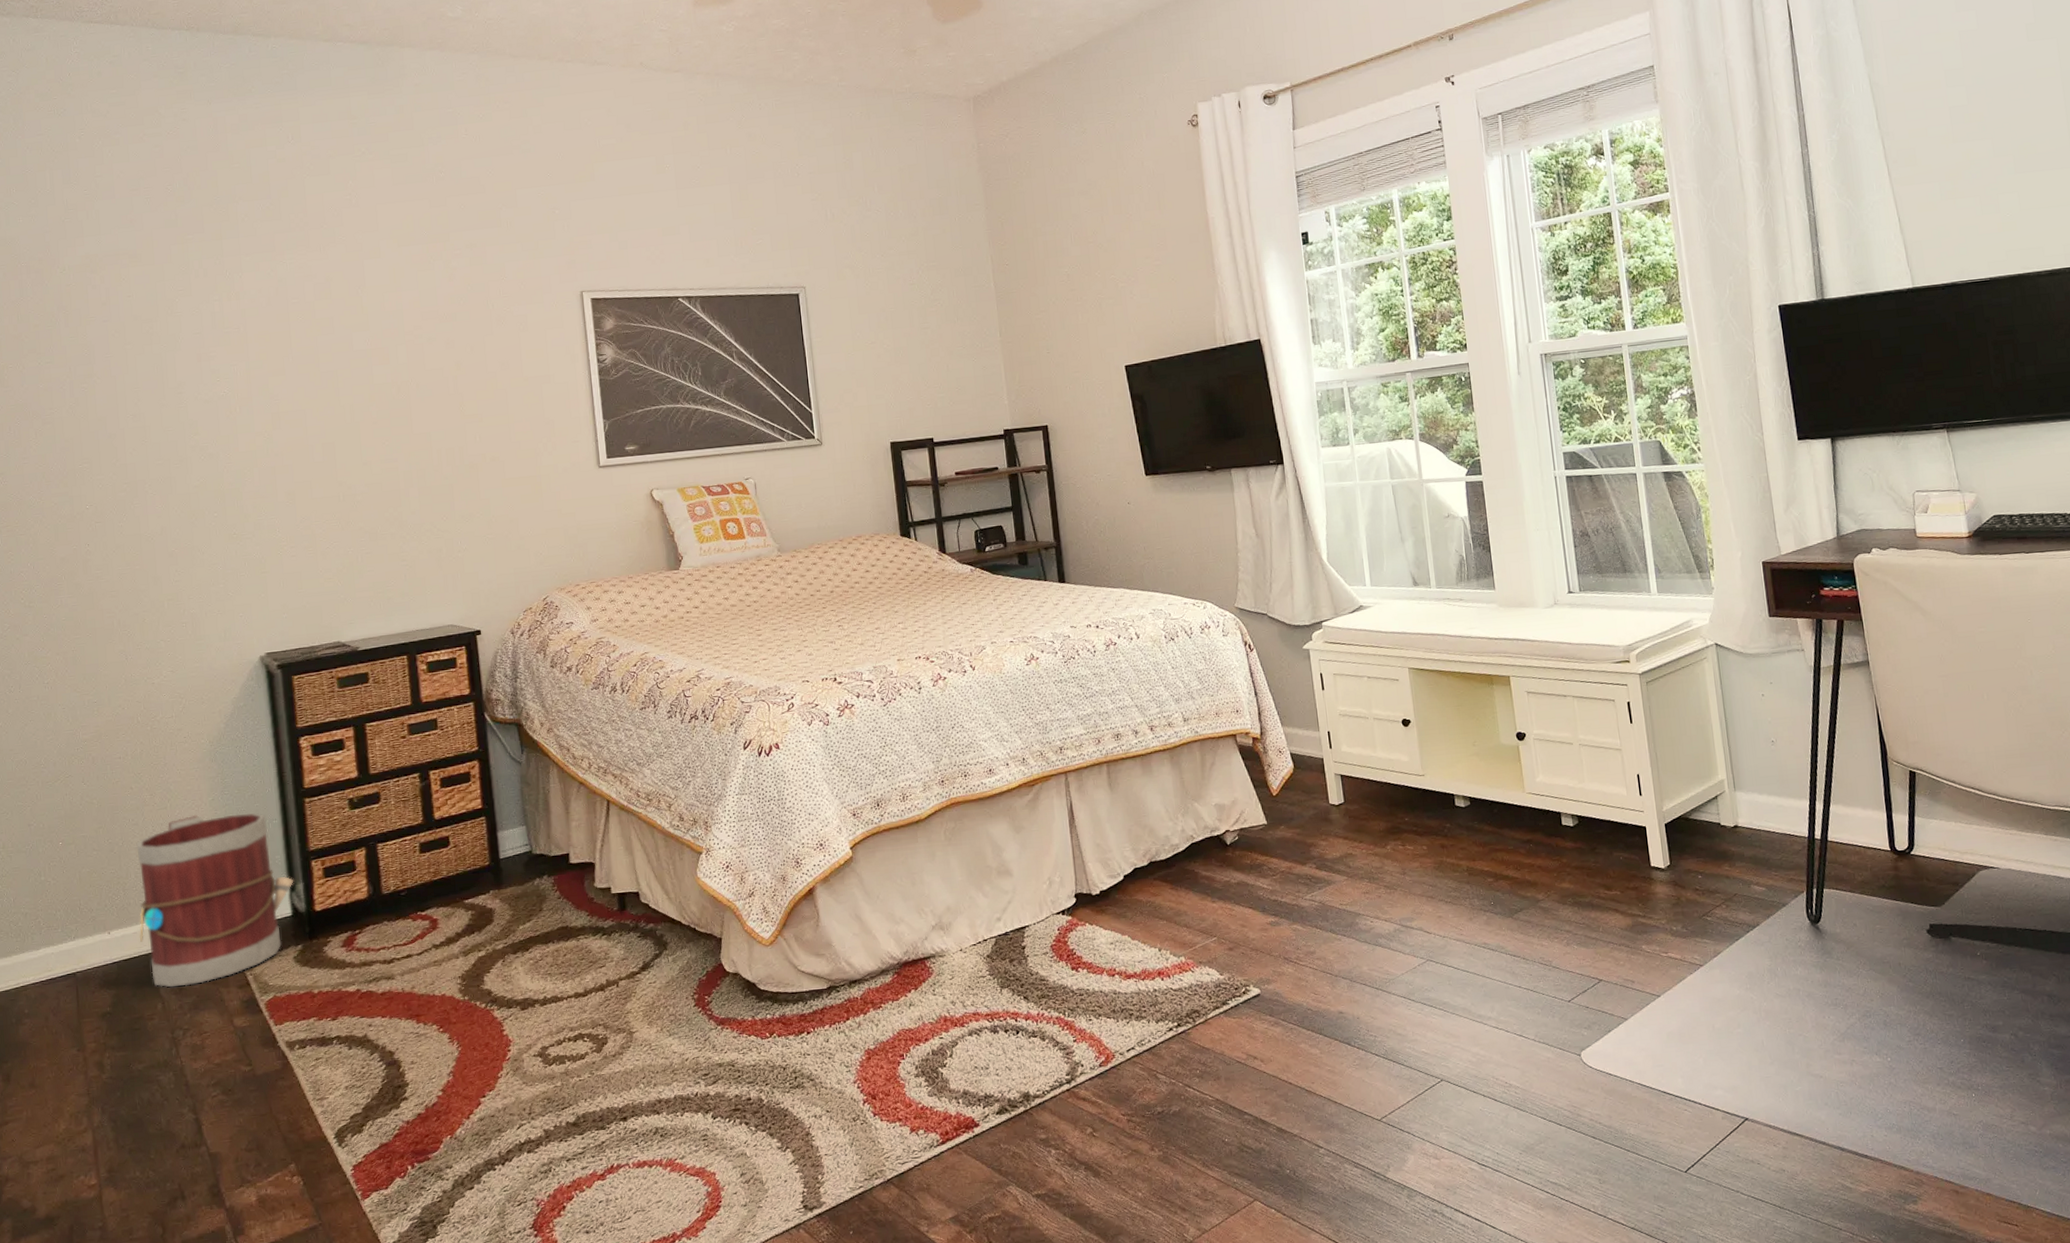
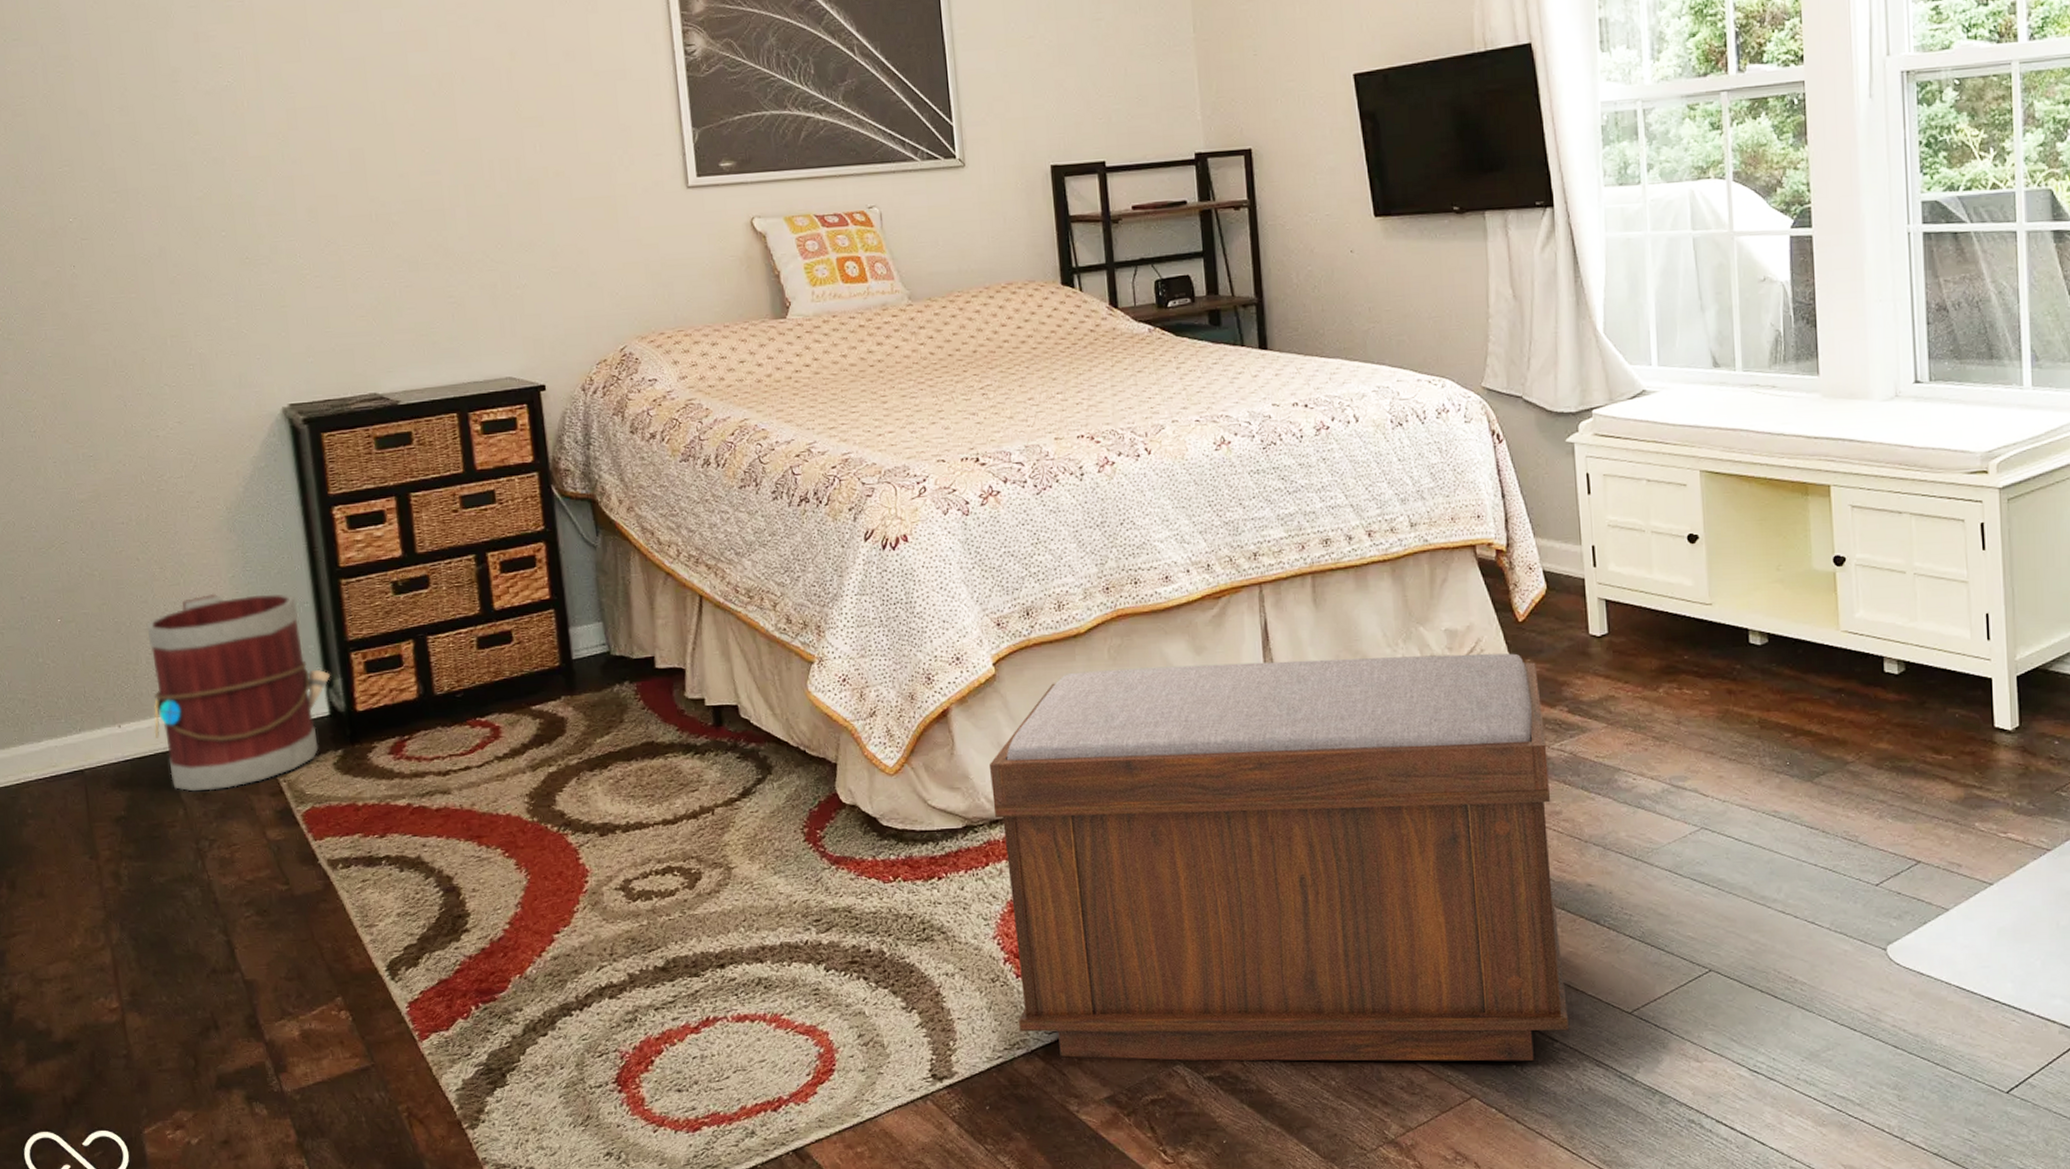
bench: none [849,821,1331,1184] -> present [990,653,1569,1061]

